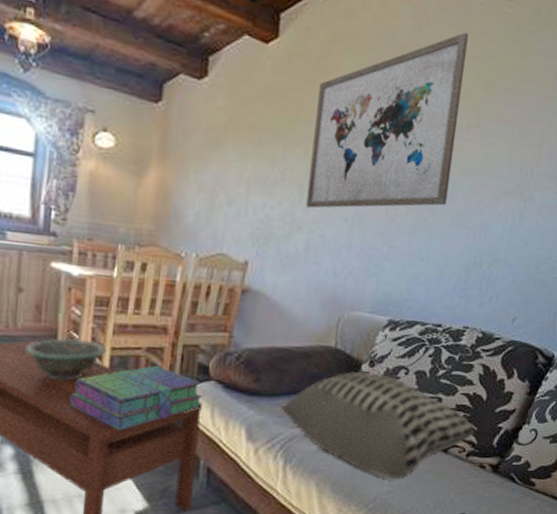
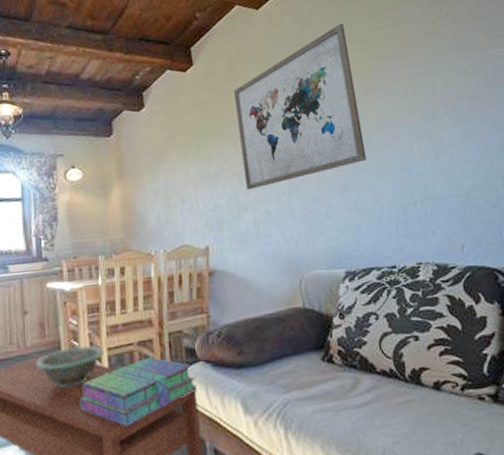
cushion: present [279,371,476,480] -> none [267,323,463,429]

